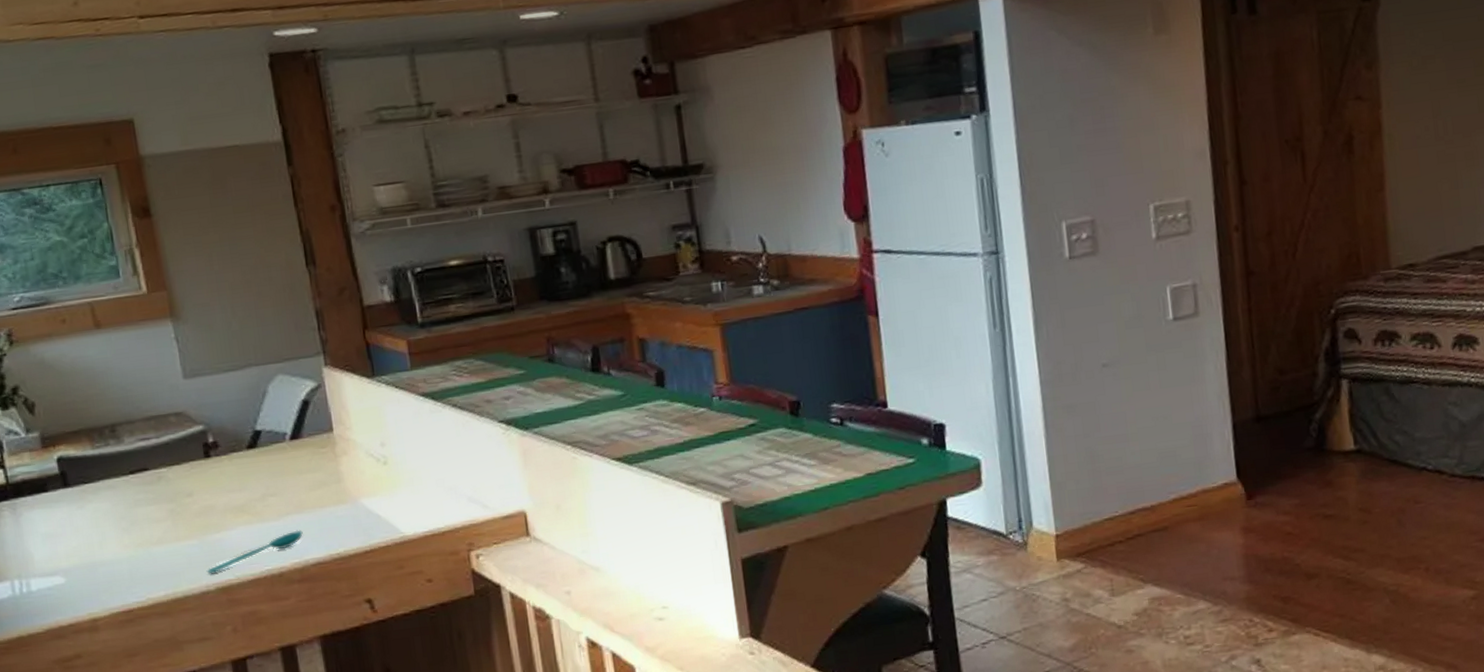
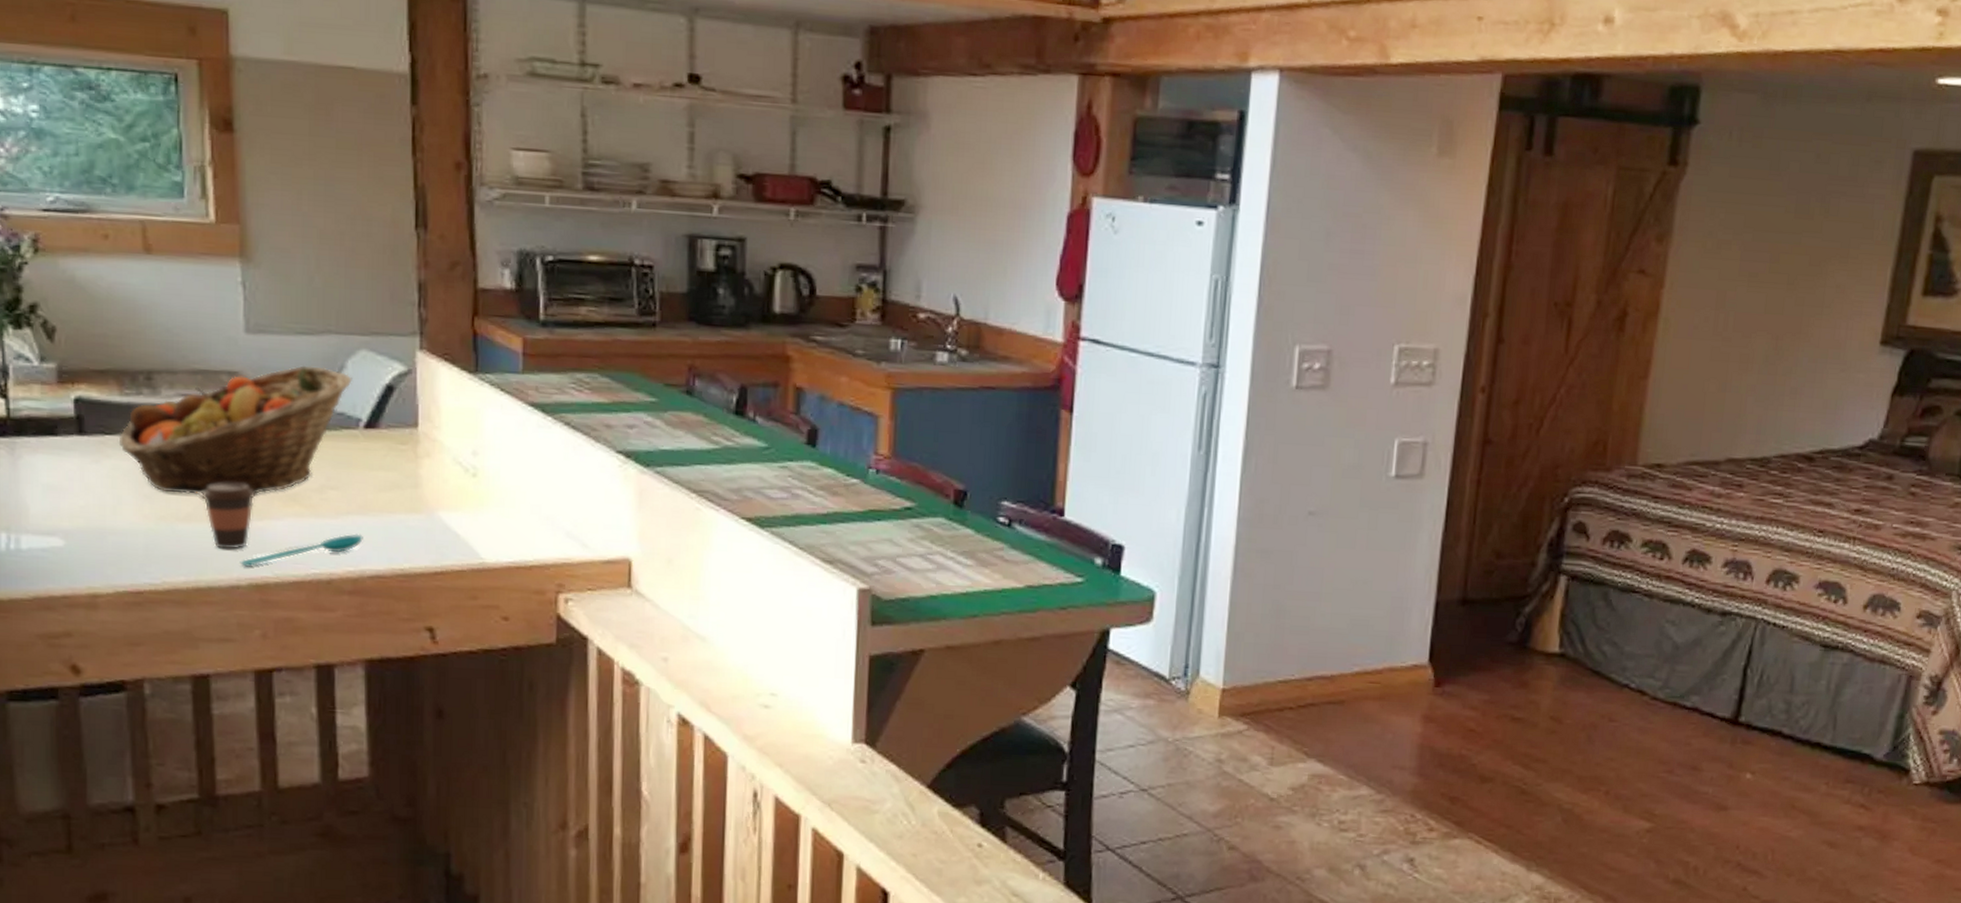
fruit basket: none [95,395,275,523] -> present [118,365,352,496]
coffee cup: none [167,504,212,562] -> present [200,482,256,550]

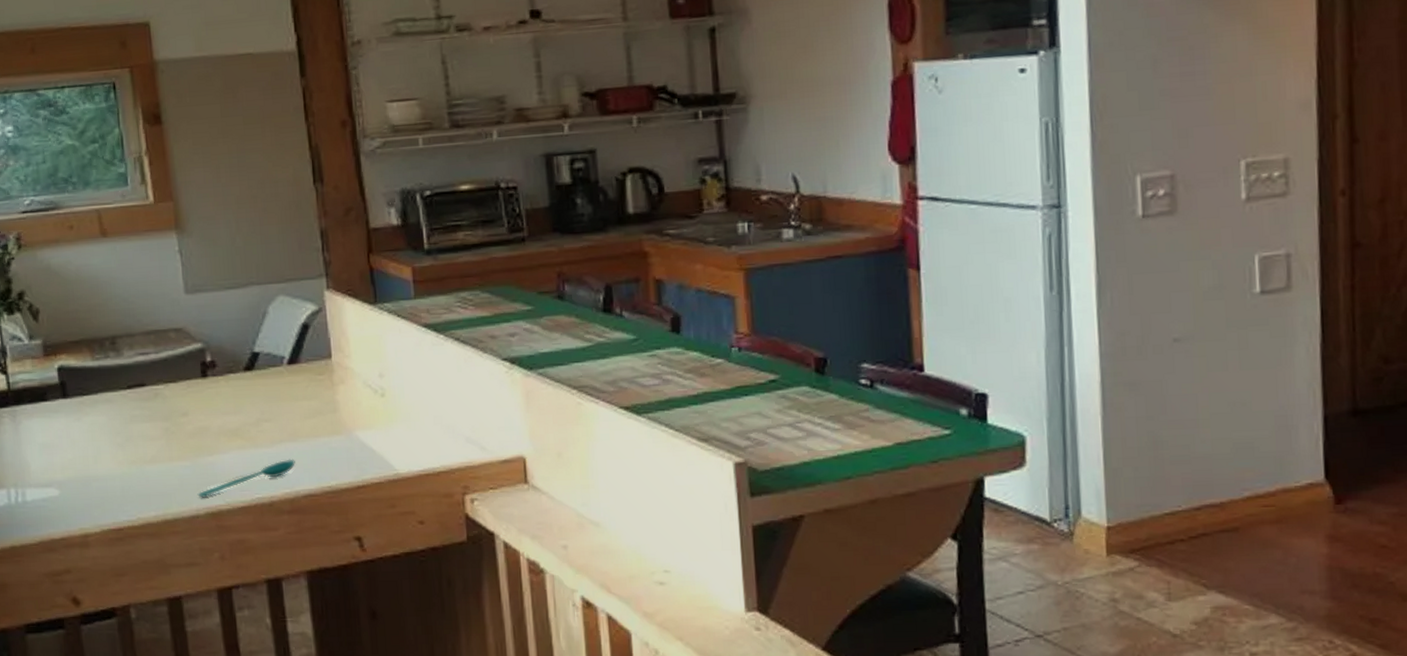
fruit basket: present [118,365,352,496] -> none [93,315,274,440]
coffee cup: present [200,482,256,550] -> none [161,424,206,484]

